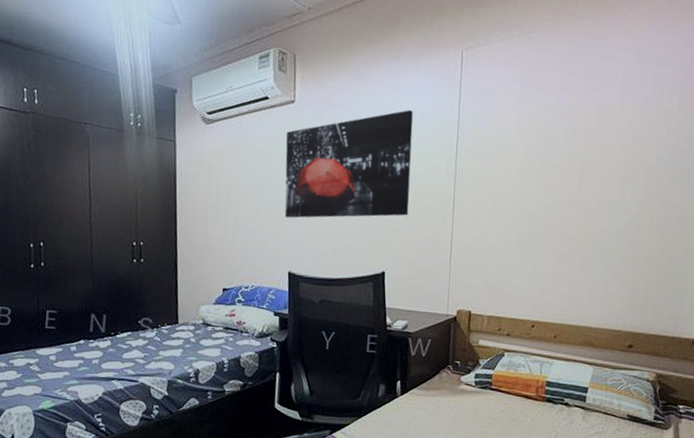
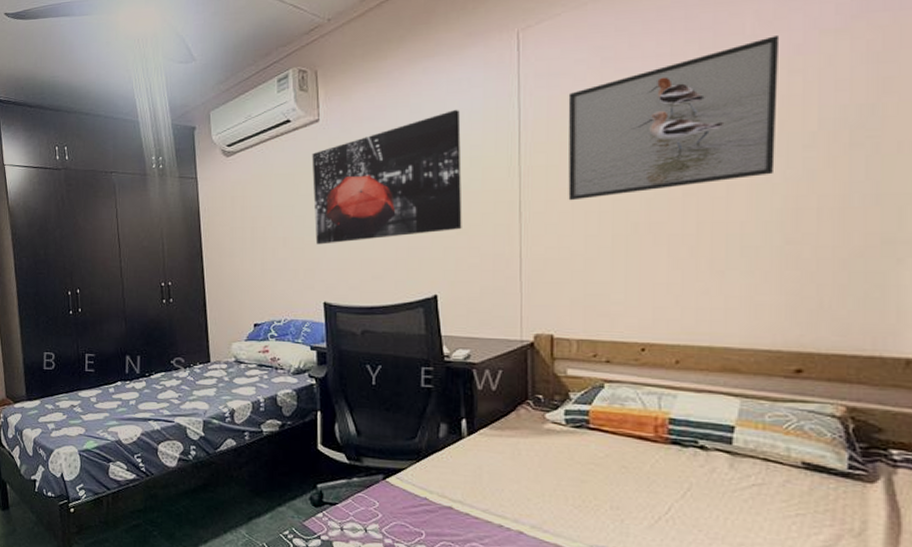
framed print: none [489,88,638,200] -> present [568,36,780,201]

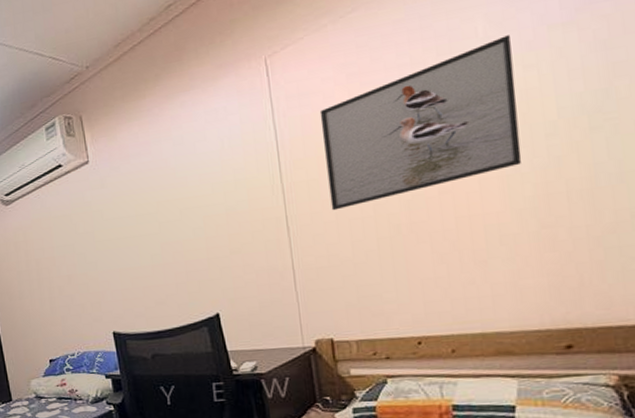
wall art: present [312,109,462,245] -> none [85,137,235,278]

